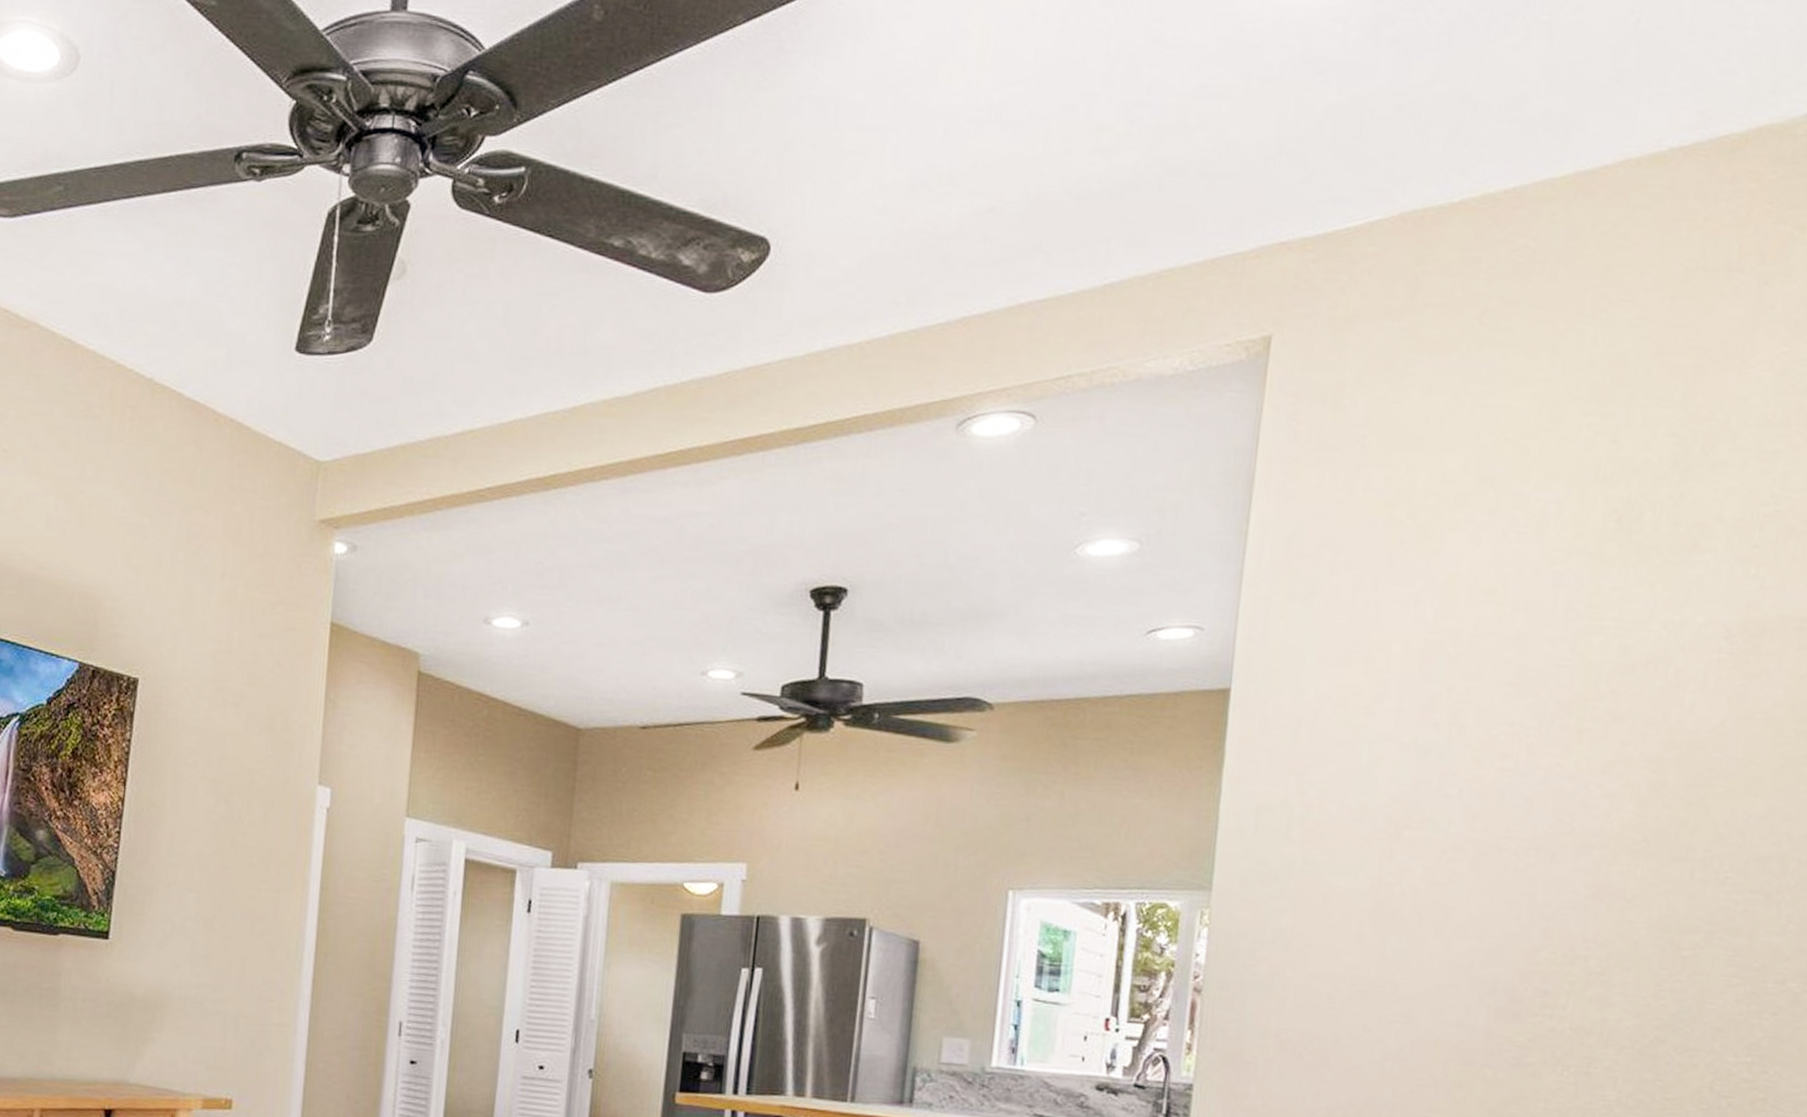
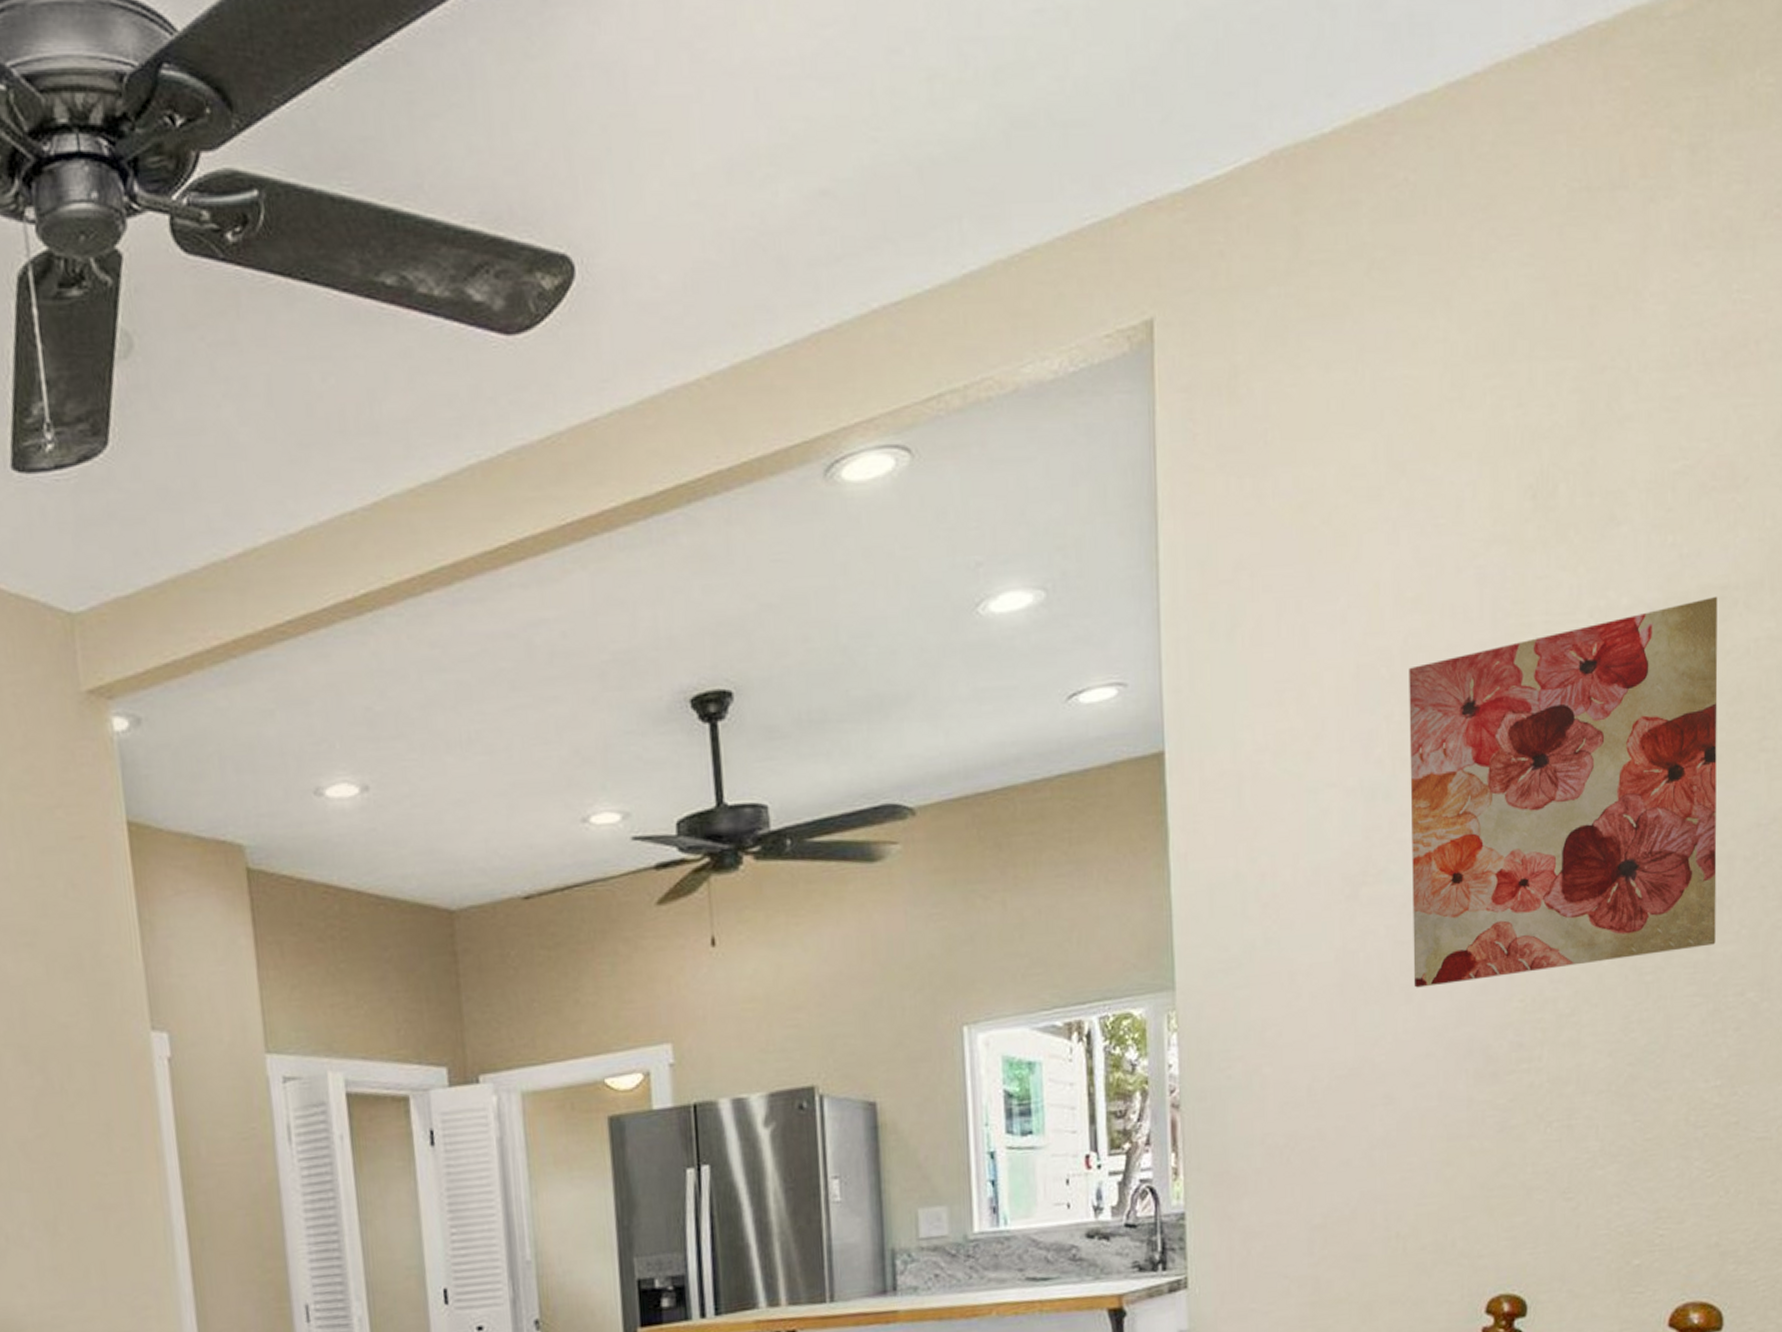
wall art: none [1445,626,1797,934] -> present [1409,596,1718,988]

